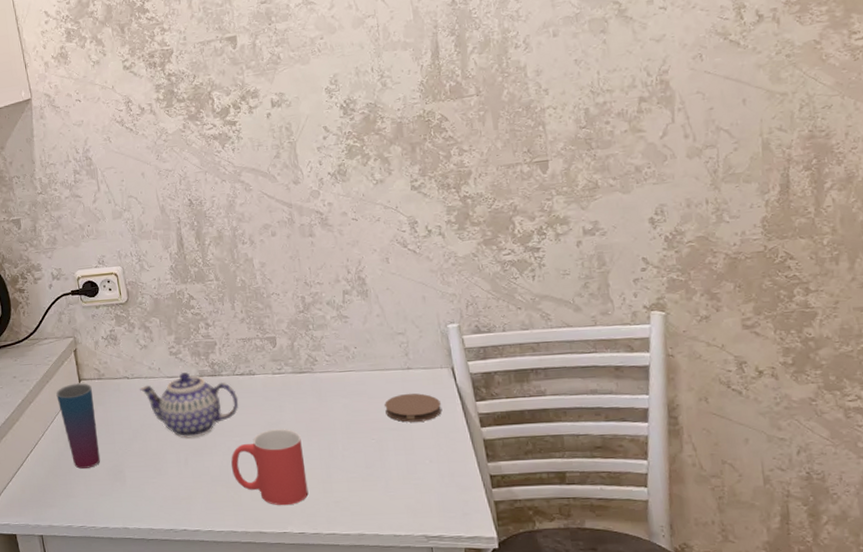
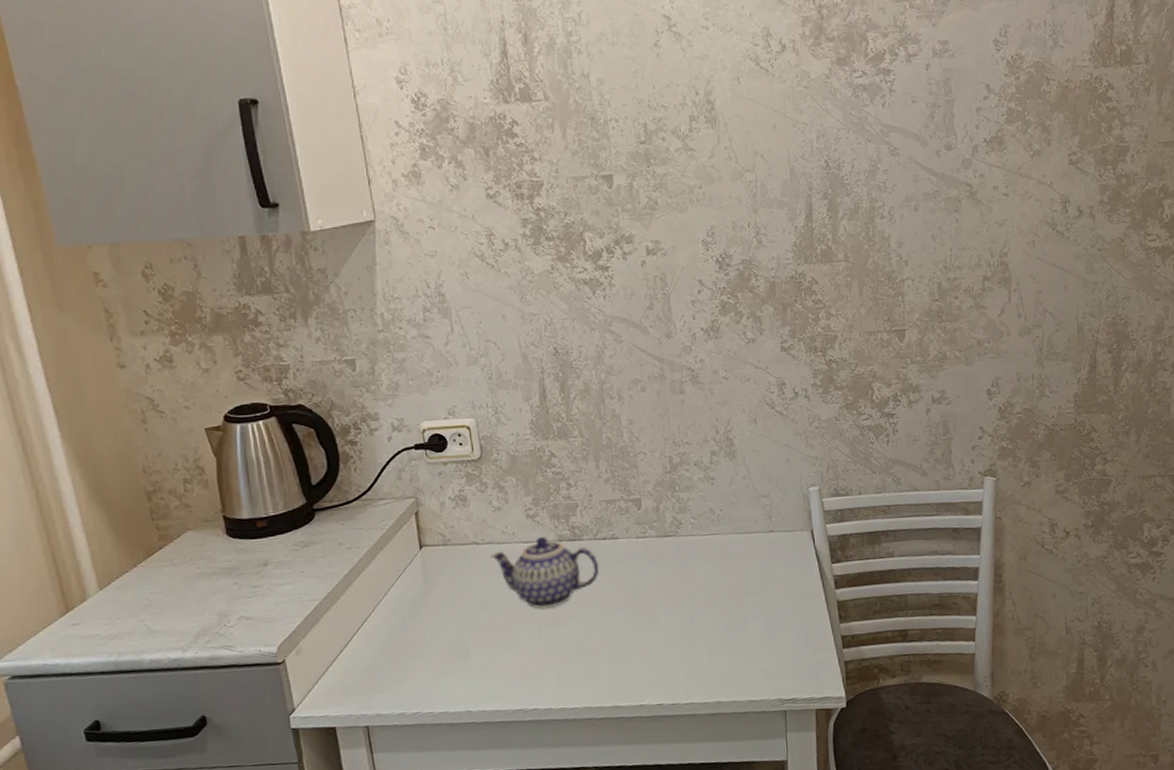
cup: present [56,383,101,469] -> none [391,550,442,647]
mug: present [231,429,309,506] -> none [589,595,668,677]
coaster: present [385,393,442,422] -> none [747,556,801,586]

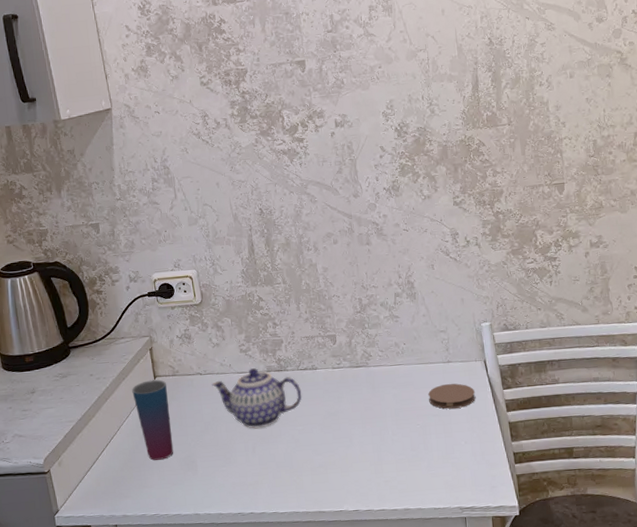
cup: none [391,550,442,647] -> present [132,379,174,460]
coaster: none [747,556,801,586] -> present [428,383,476,409]

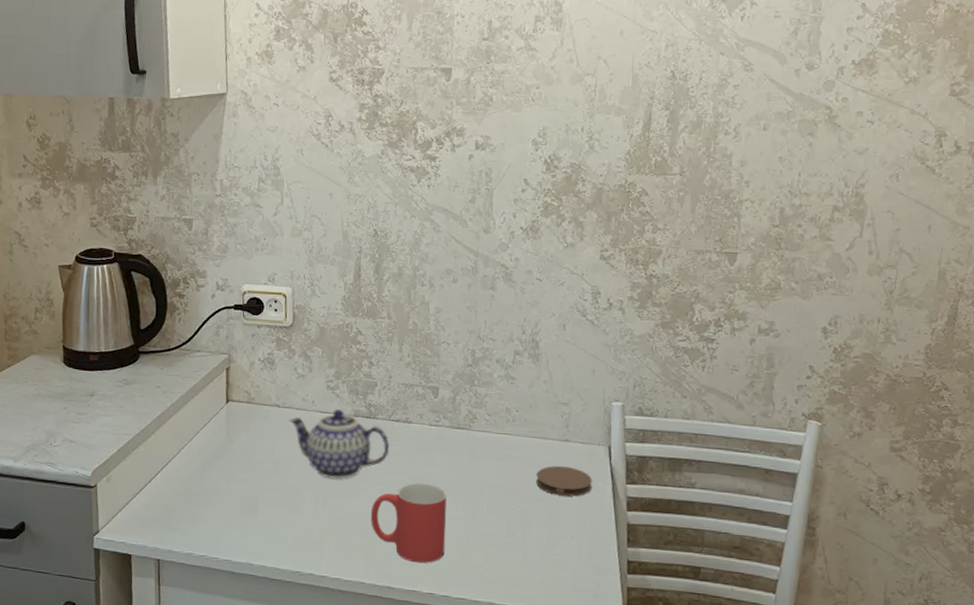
cup: present [132,379,174,460] -> none [199,403,239,495]
mug: none [294,417,362,487] -> present [371,482,447,564]

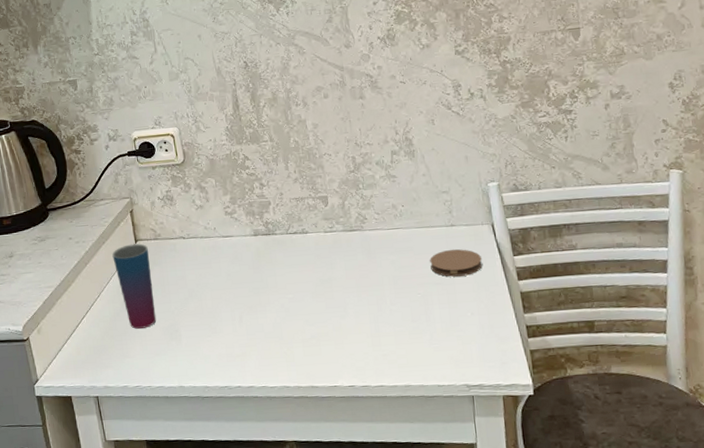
cup: none [199,403,239,495] -> present [112,243,157,329]
teapot: present [289,408,390,480] -> none [195,231,292,297]
mug: present [371,482,447,564] -> none [284,285,358,360]

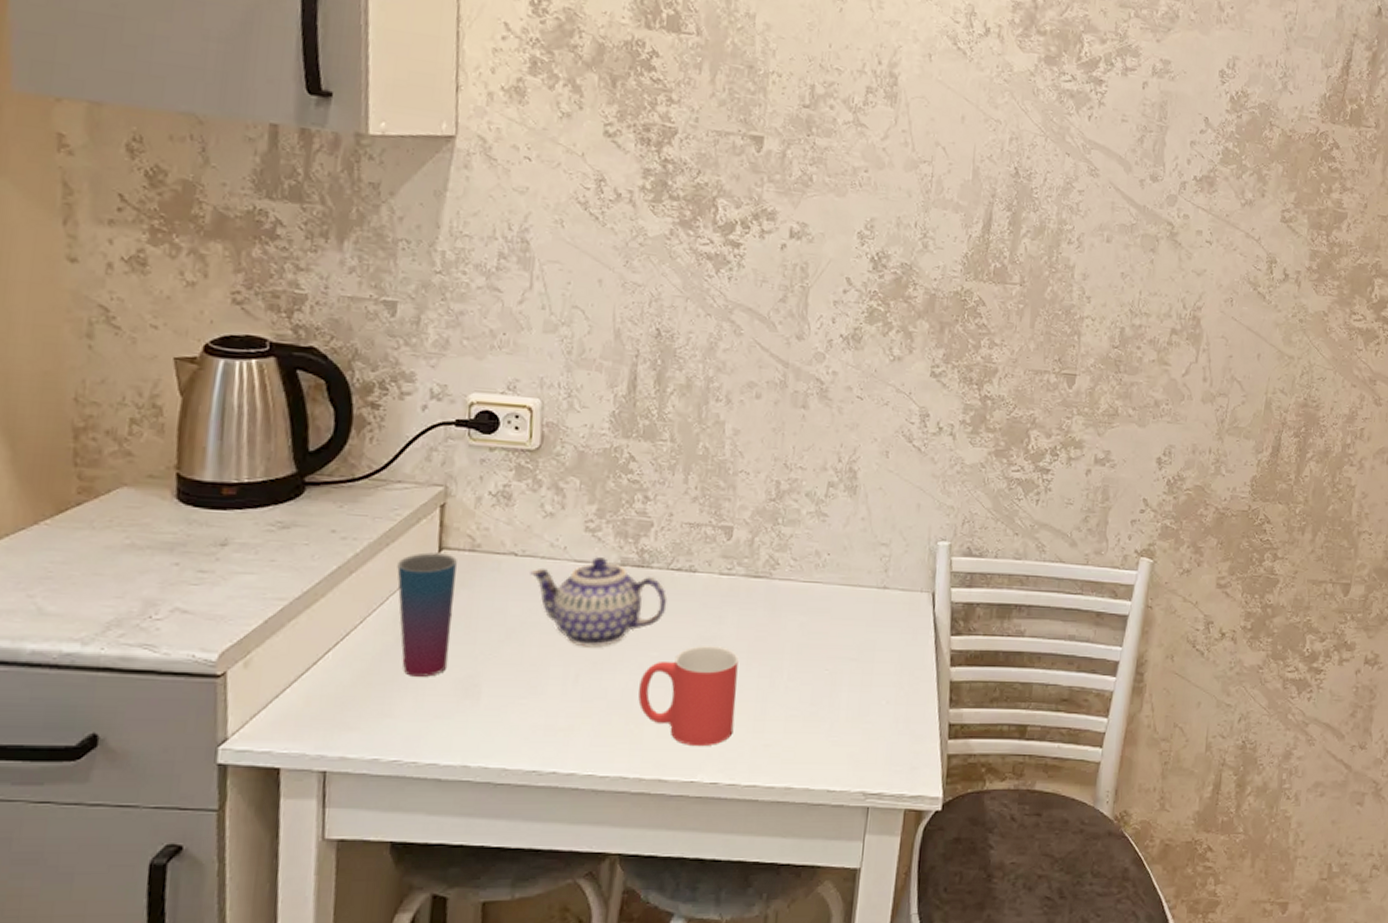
teapot: none [195,231,292,297] -> present [530,556,668,647]
mug: none [284,285,358,360] -> present [638,646,739,747]
coaster: present [430,249,483,277] -> none [848,617,914,653]

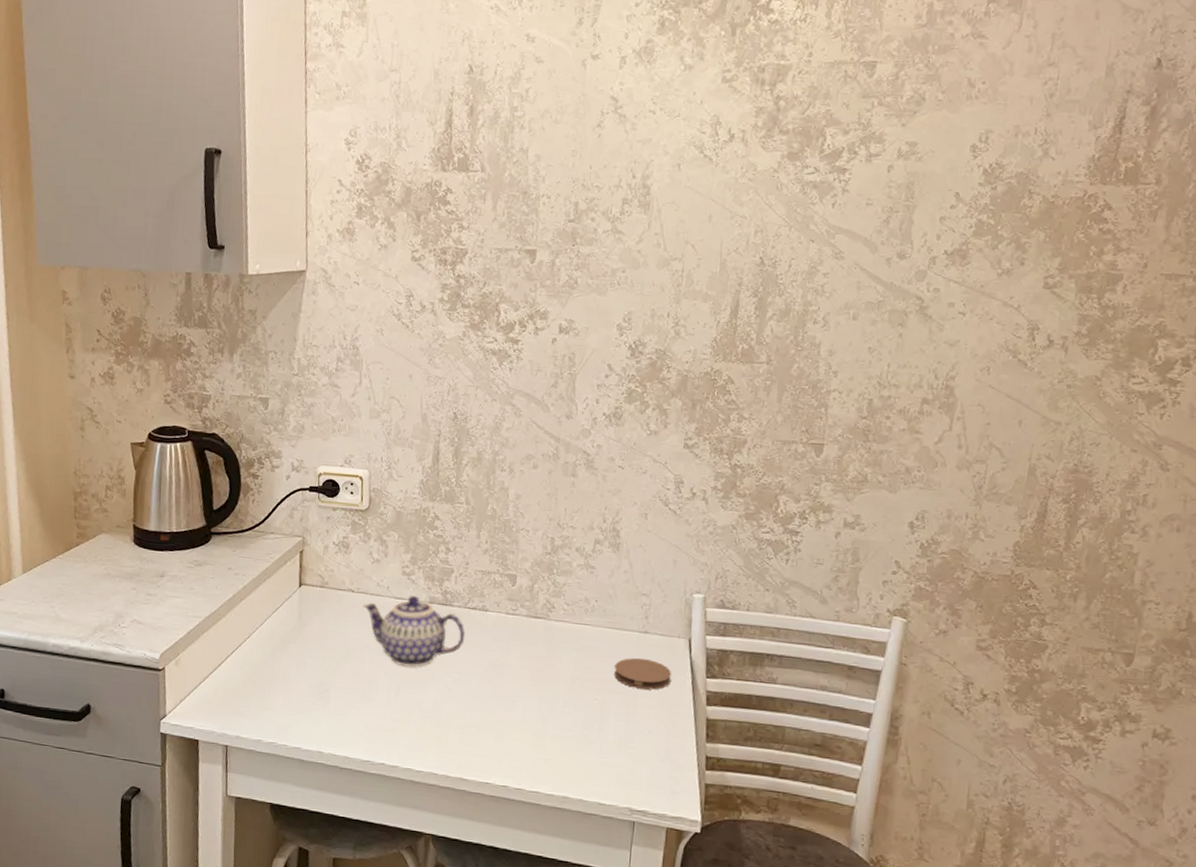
cup: present [397,552,457,677] -> none [271,587,312,681]
mug: present [638,646,739,747] -> none [444,672,523,755]
coaster: none [848,617,914,653] -> present [614,657,672,690]

